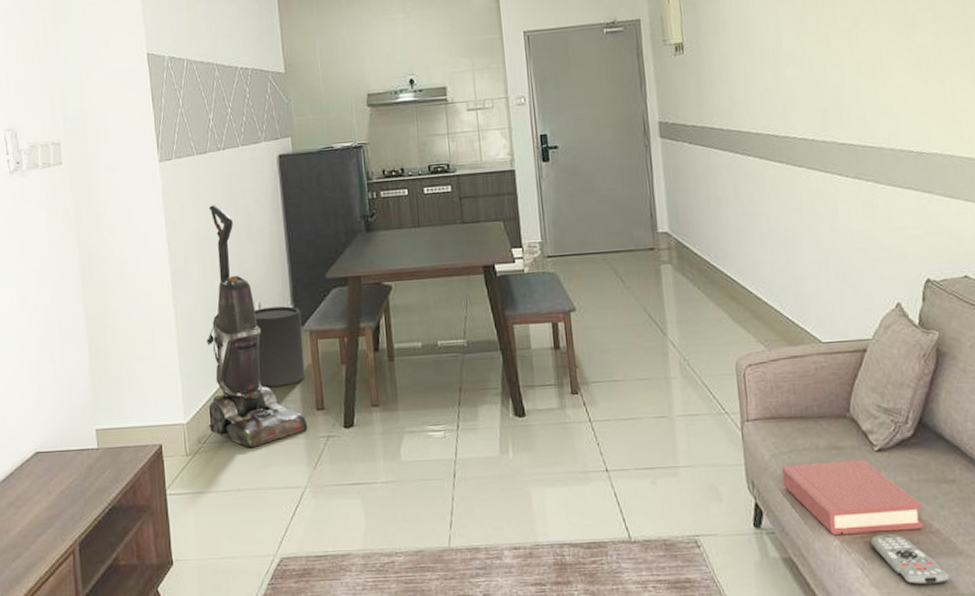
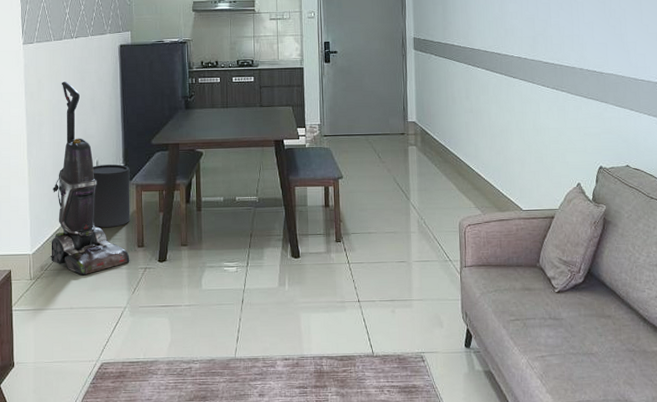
hardback book: present [781,460,924,534] -> none [487,299,587,354]
remote control: present [871,533,950,586] -> none [549,354,603,394]

